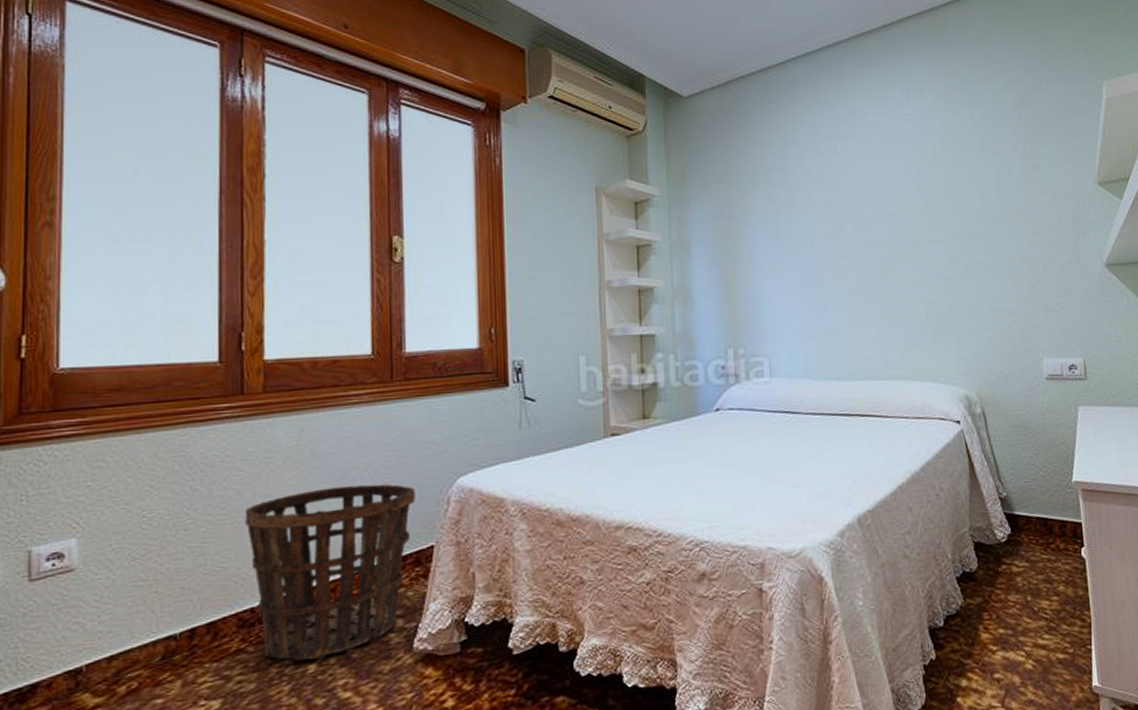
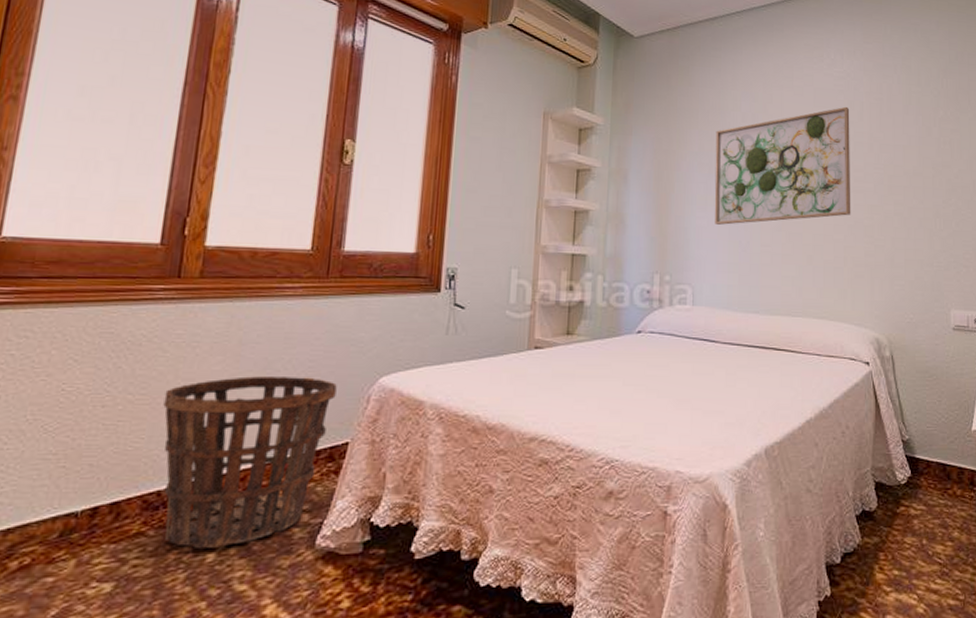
wall art: none [779,151,931,291] -> present [714,106,851,225]

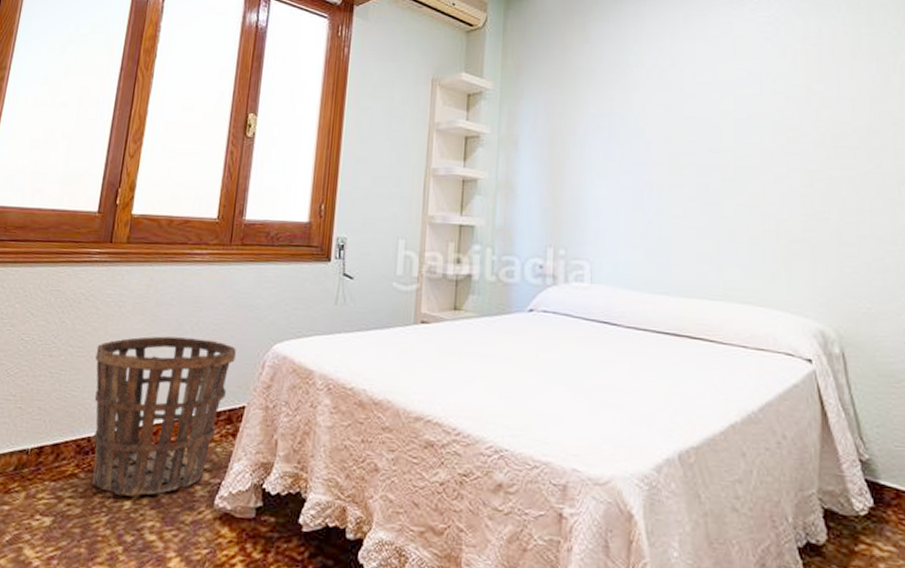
wall art: present [714,106,851,225] -> none [615,55,784,194]

